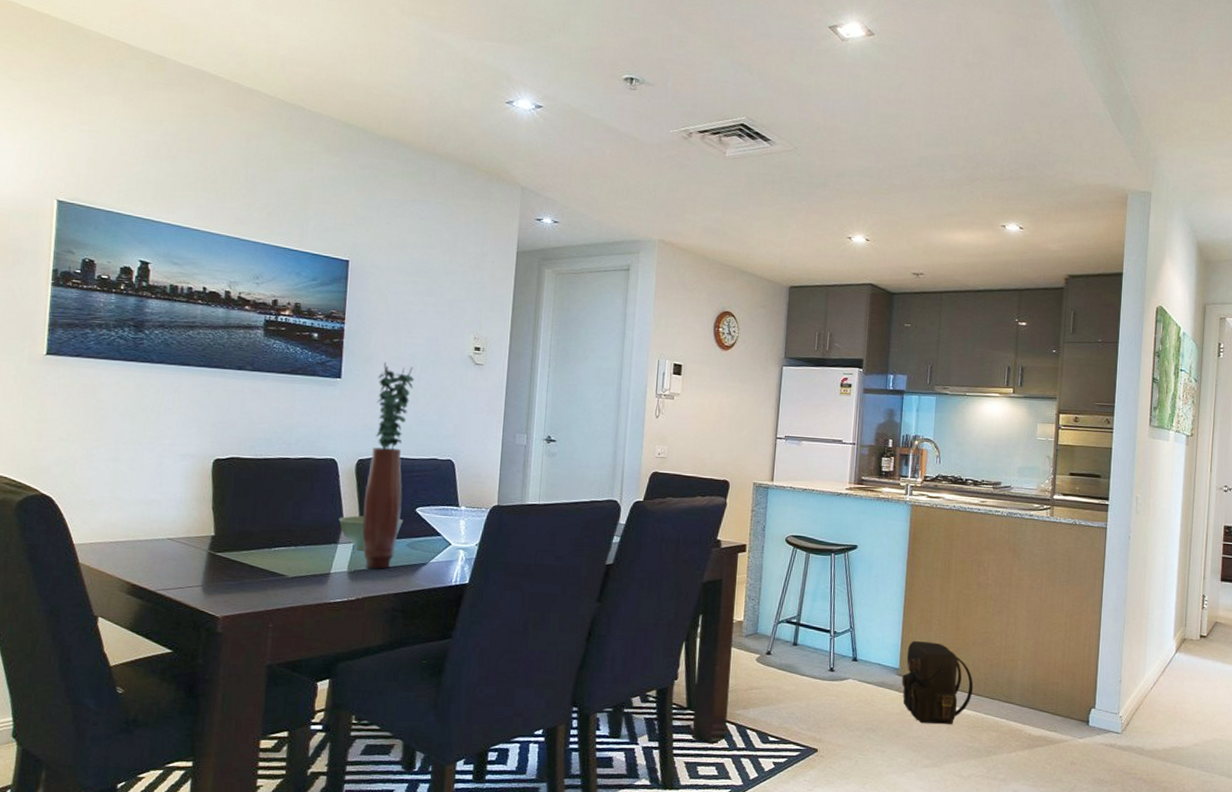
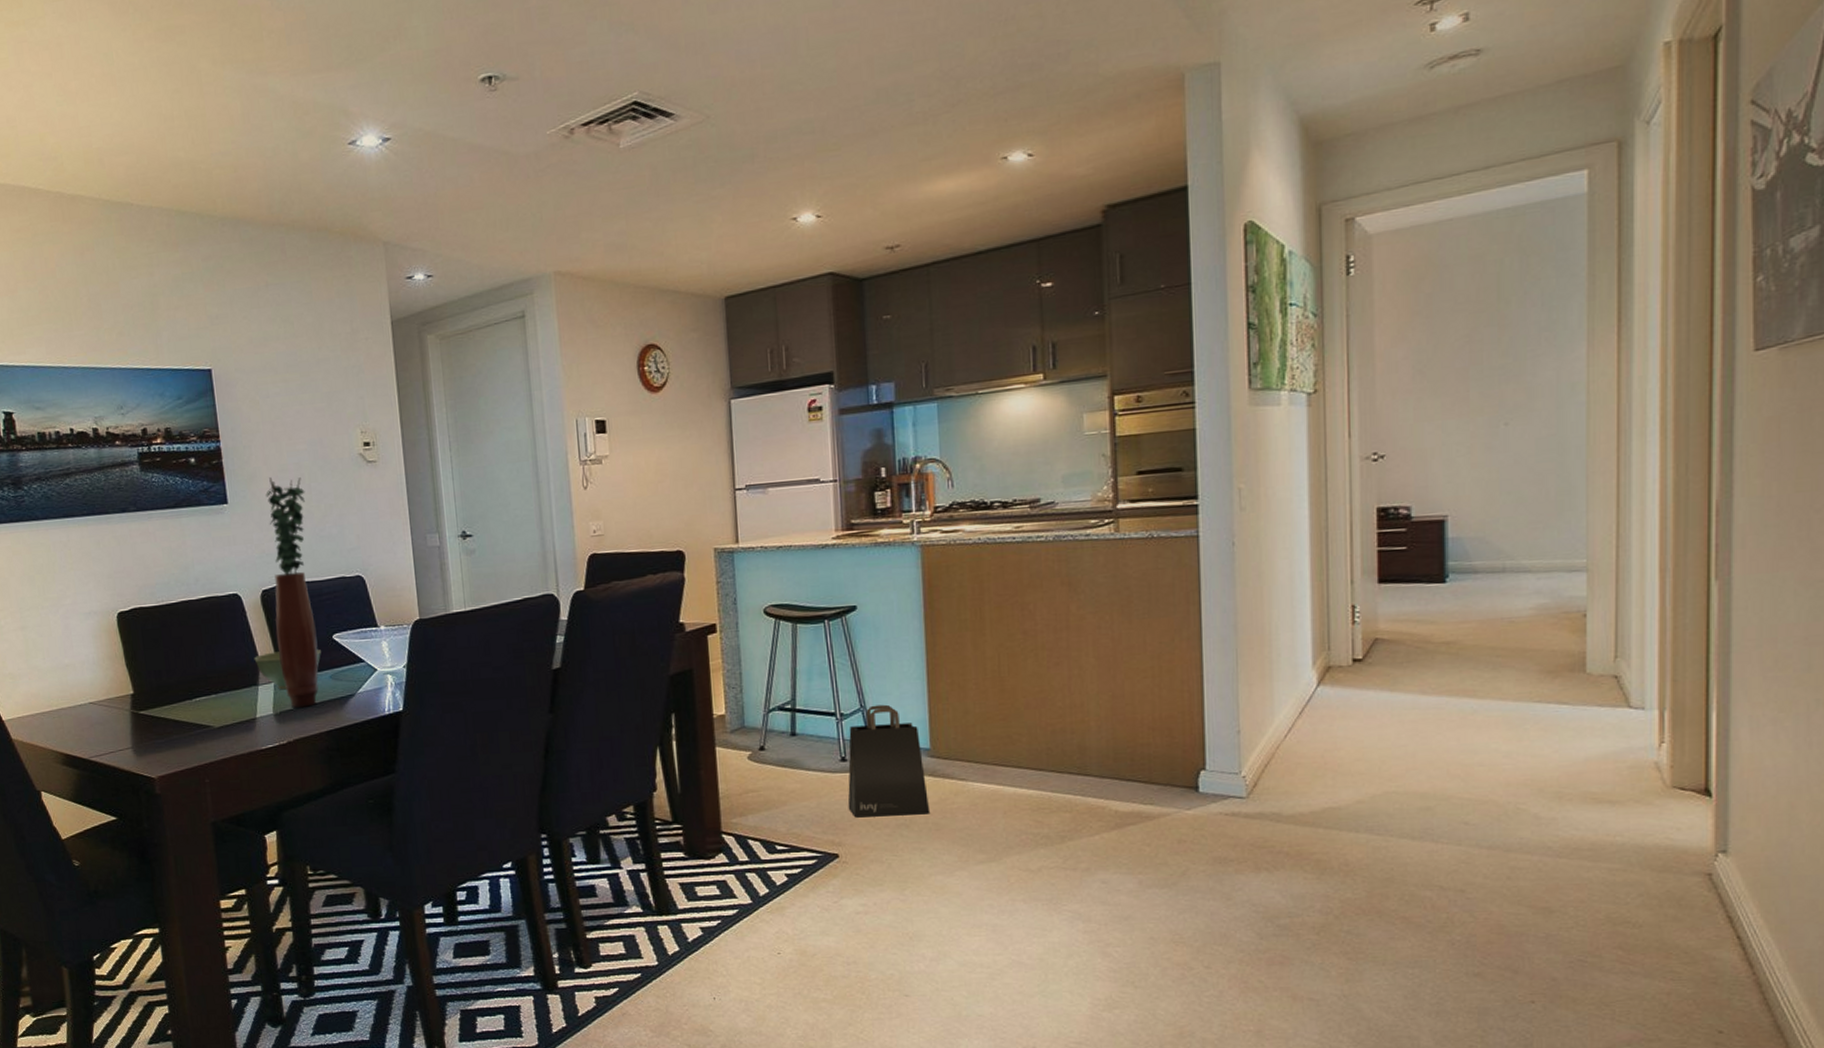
shopping bag: none [830,627,893,722] -> present [847,704,931,818]
backpack: present [901,641,974,724] -> none [935,711,1033,811]

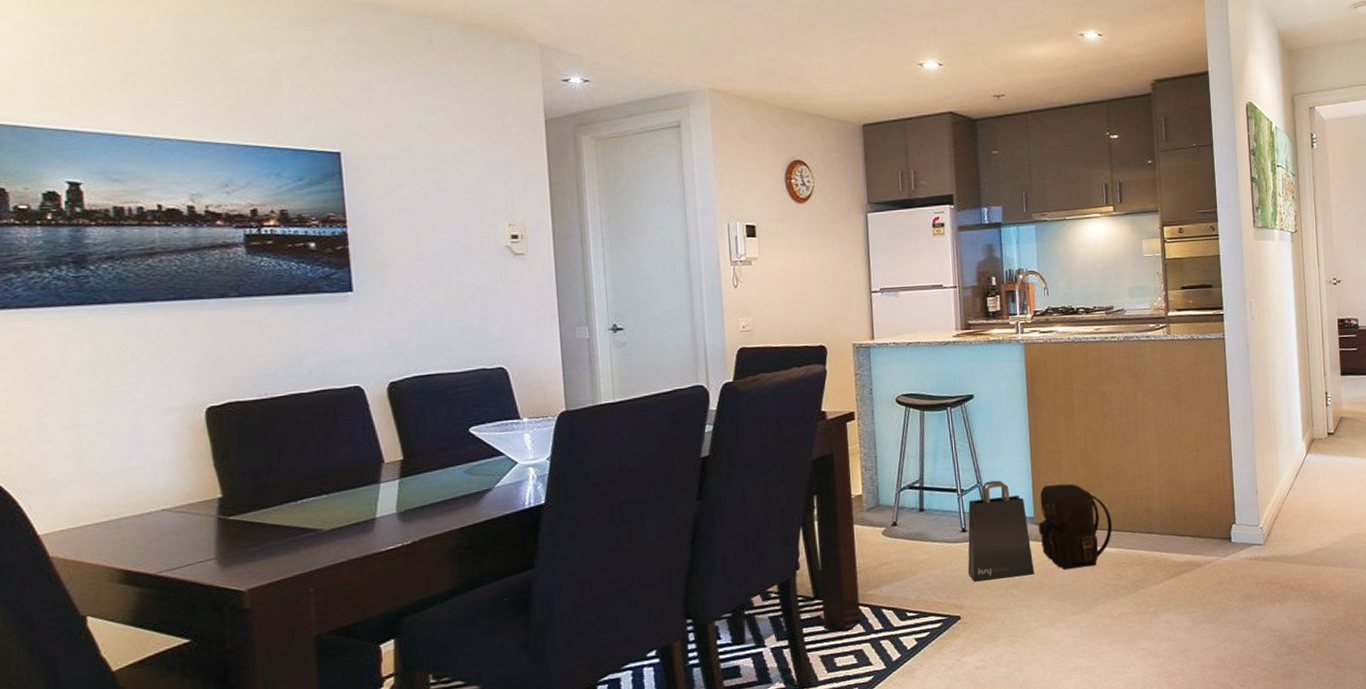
bowl: present [254,649,321,690] -> none [376,442,456,487]
vase: present [266,477,319,708] -> none [398,266,452,506]
backpack: none [935,711,1033,811] -> present [1038,483,1113,569]

